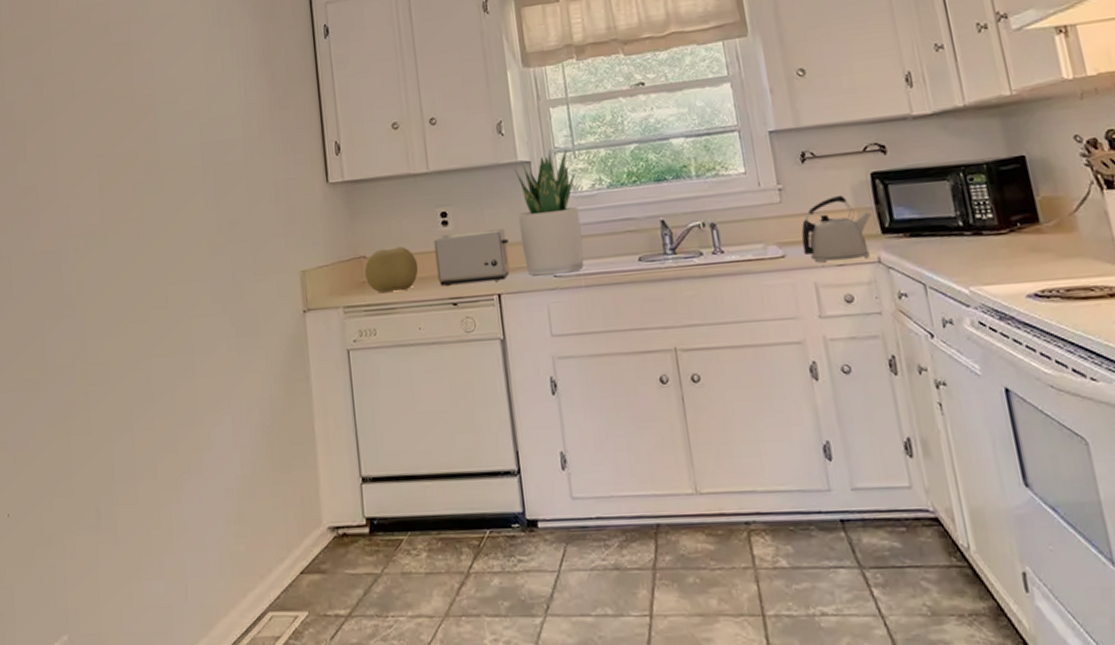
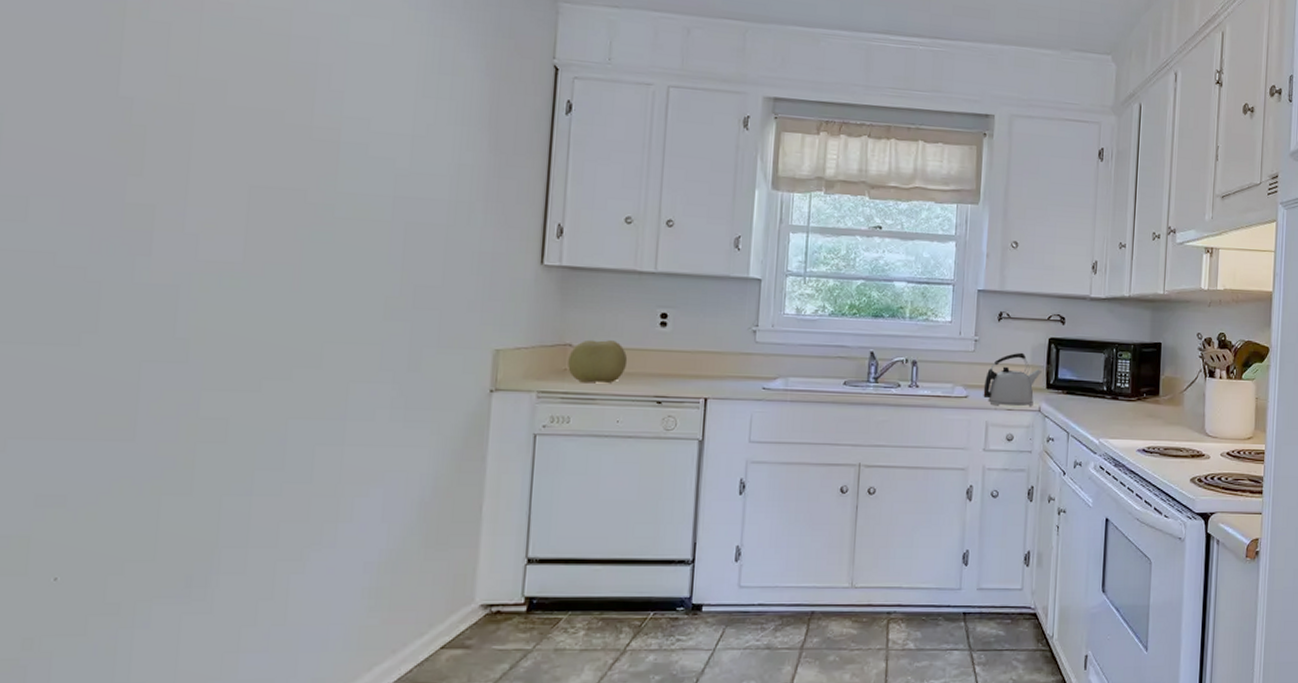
toaster: present [433,229,510,287] -> none [646,335,725,386]
planter: present [513,149,585,276] -> none [737,271,802,387]

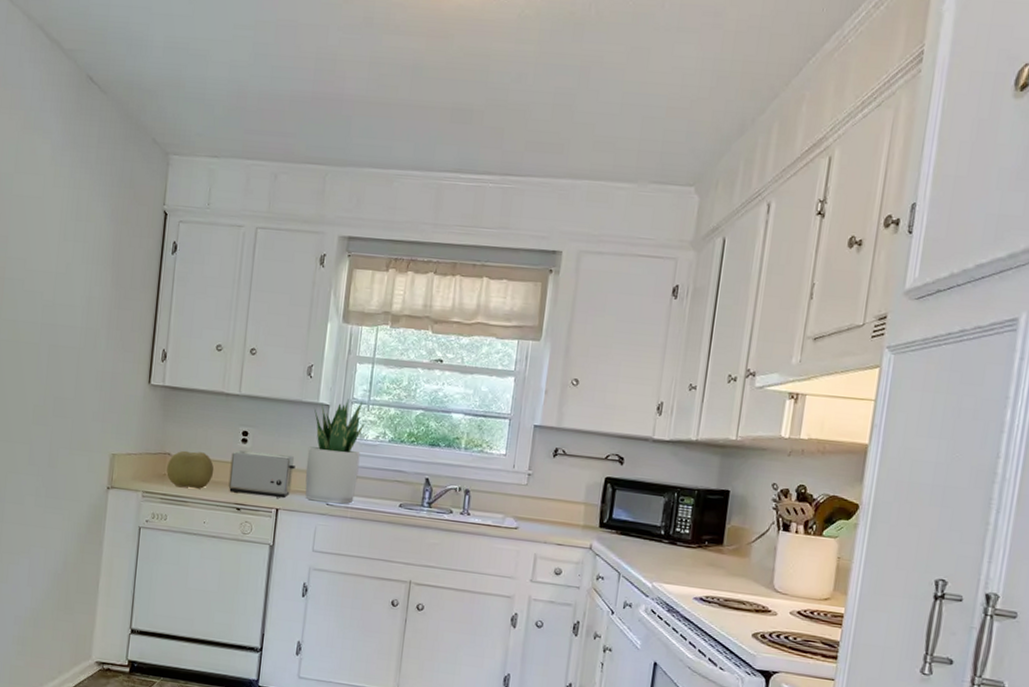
toaster: none [646,335,725,386] -> present [228,450,295,499]
planter: none [737,271,802,387] -> present [305,399,365,505]
kettle: present [983,352,1042,407] -> none [533,489,595,544]

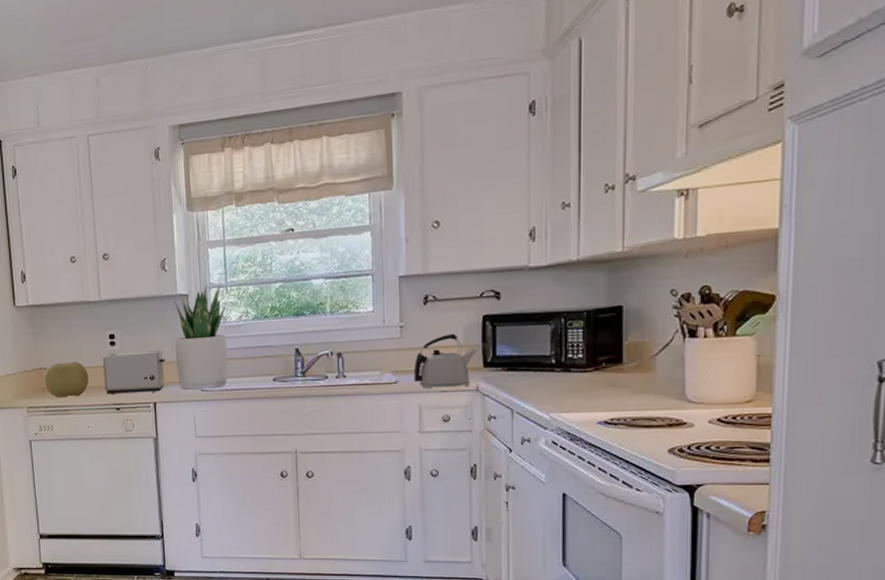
kettle: none [533,489,595,544] -> present [413,333,477,389]

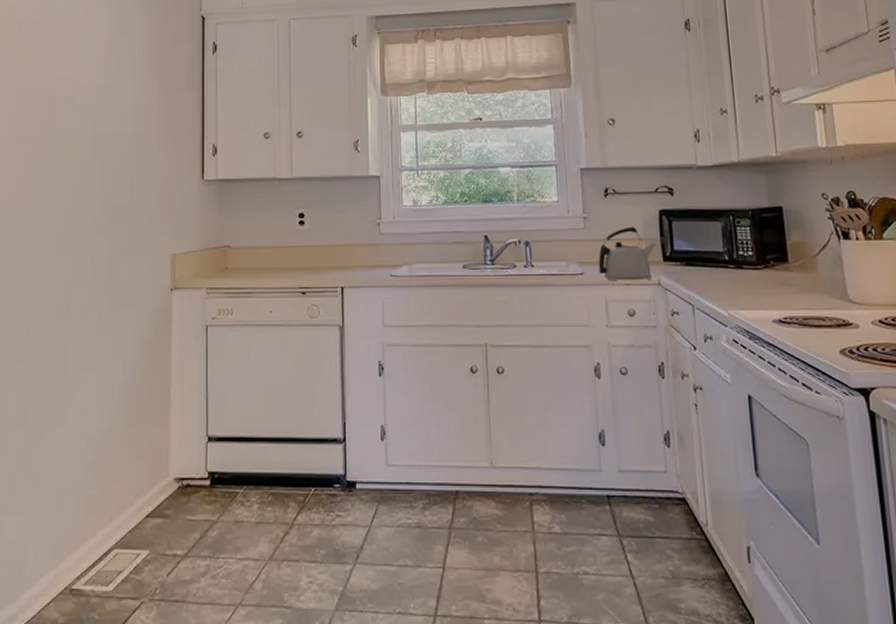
fruit: present [45,361,89,398] -> none [228,240,275,279]
toaster: present [102,350,165,395] -> none [290,232,355,278]
planter: present [173,285,228,390] -> none [365,168,418,274]

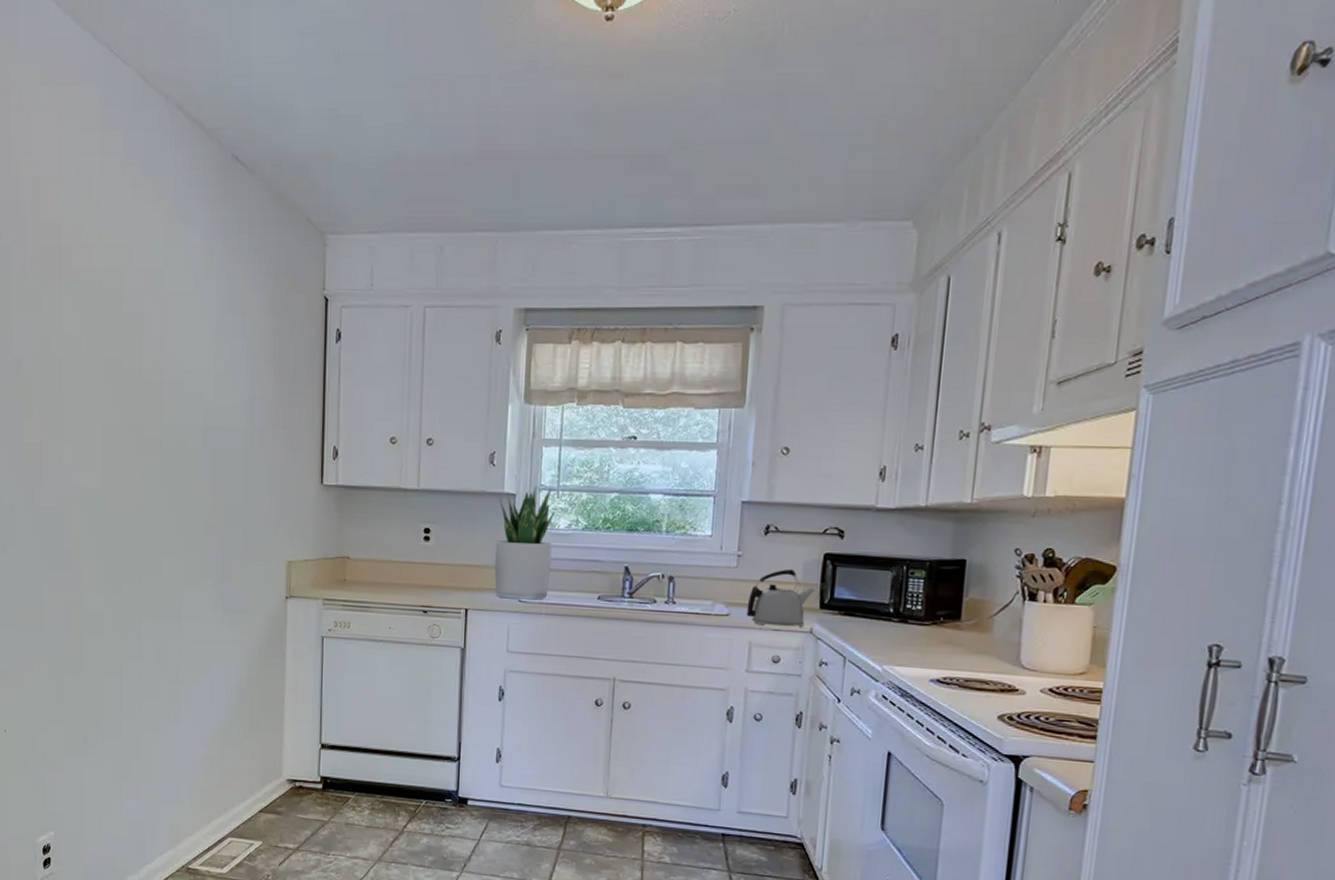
planter: none [365,168,418,274] -> present [494,486,555,600]

